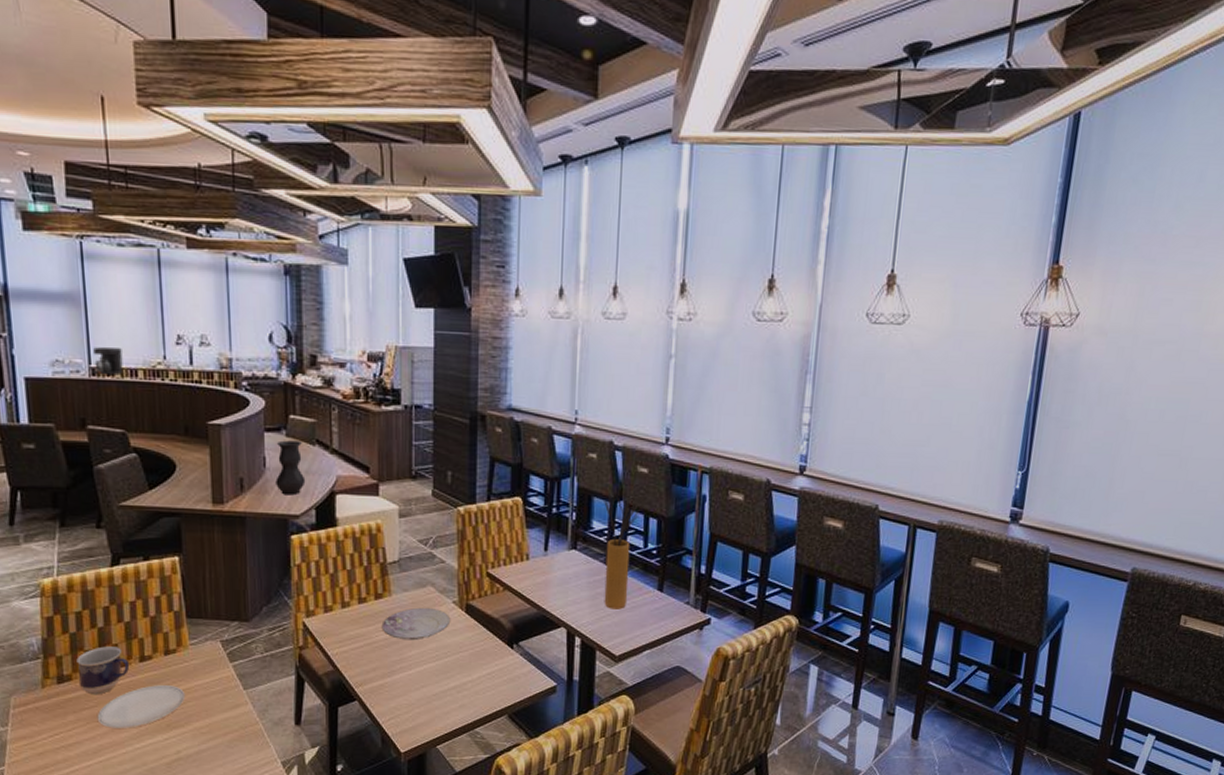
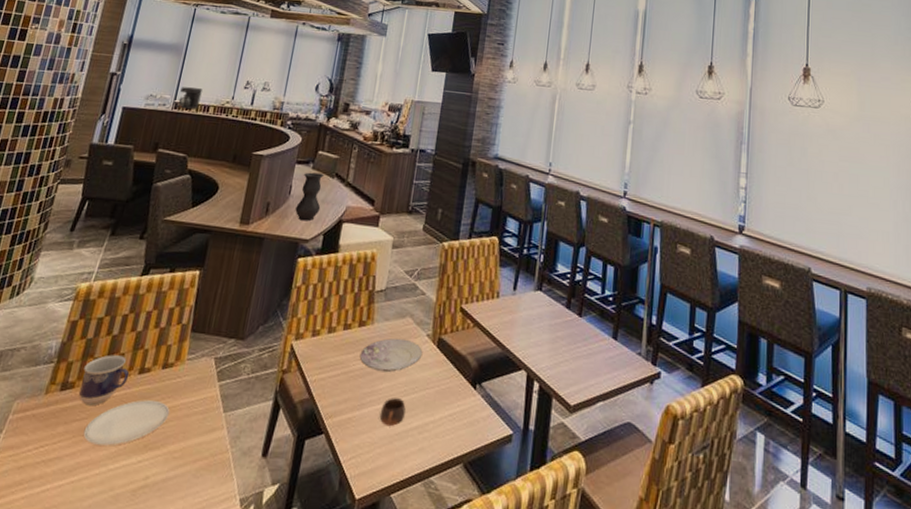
cup: none [413,663,440,689] -> present [379,398,406,427]
vase: present [604,478,647,609] -> none [563,226,606,356]

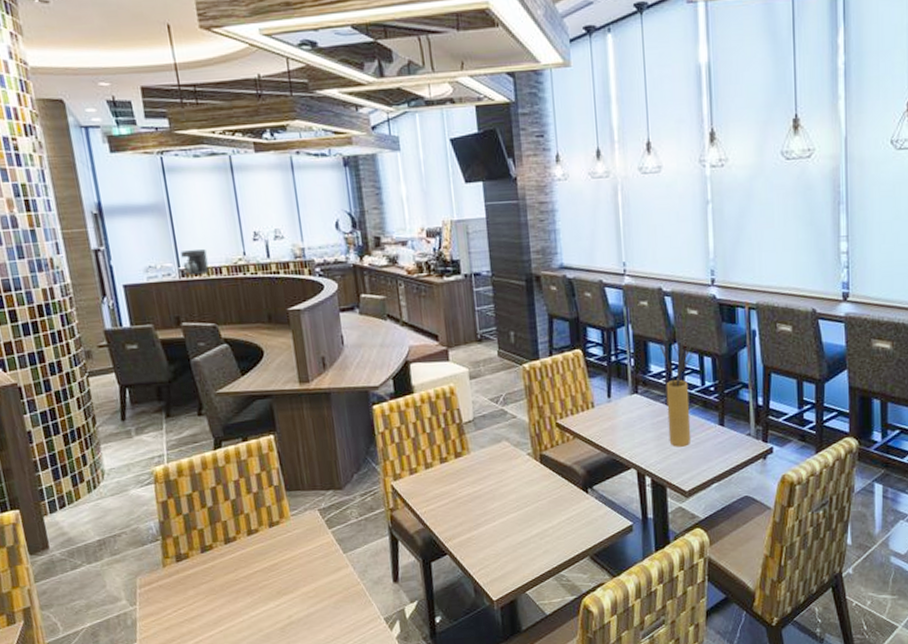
cup: present [78,355,130,406] -> none [191,523,240,570]
plate: present [83,400,170,446] -> none [214,555,292,599]
vase: present [295,172,325,221] -> none [351,317,382,369]
plate: present [359,338,423,372] -> none [463,461,527,493]
cup: present [379,398,406,427] -> none [497,513,523,539]
vase: none [563,226,606,356] -> present [659,321,699,447]

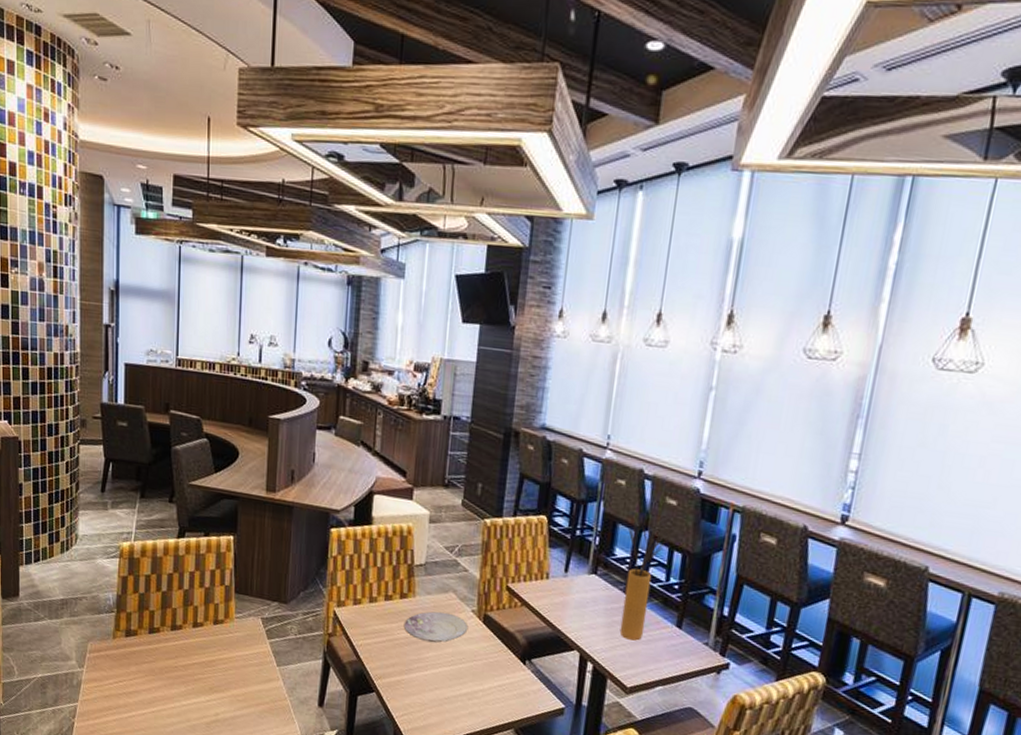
coffee maker: present [181,249,210,276] -> none [178,341,204,367]
plate: none [463,461,527,493] -> present [403,611,469,643]

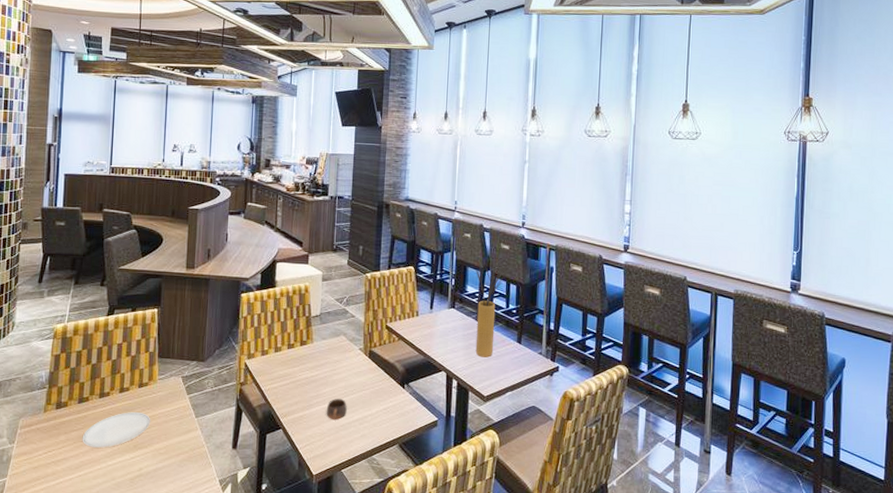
plate: none [154,650,228,686] -> present [82,412,151,448]
plate: present [403,611,469,643] -> none [304,352,357,379]
cup: none [428,666,454,691] -> present [326,399,347,421]

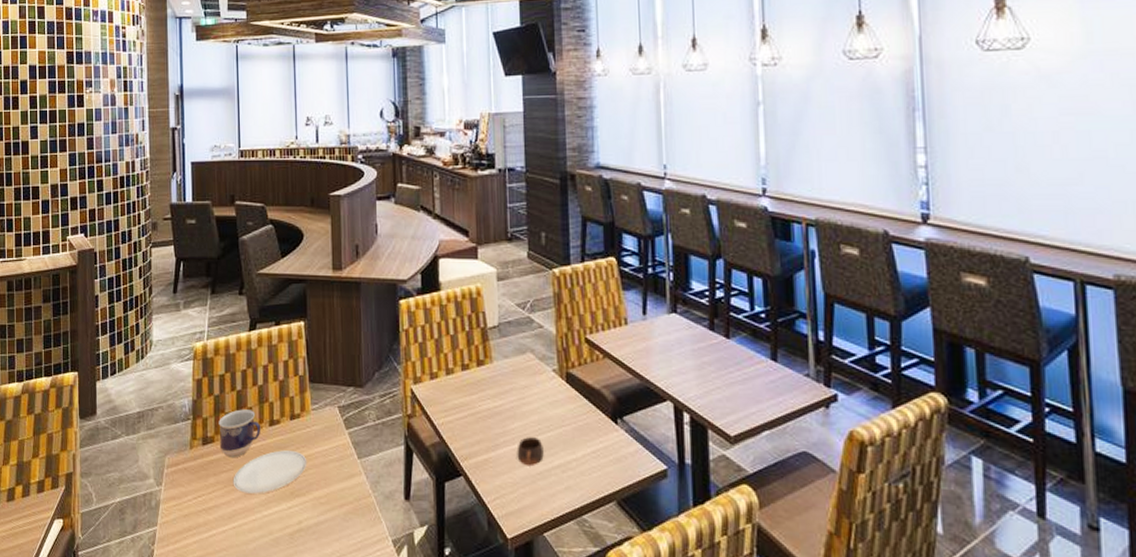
cup: none [72,379,112,419] -> present [218,409,261,458]
vase: present [475,253,508,358] -> none [702,234,748,382]

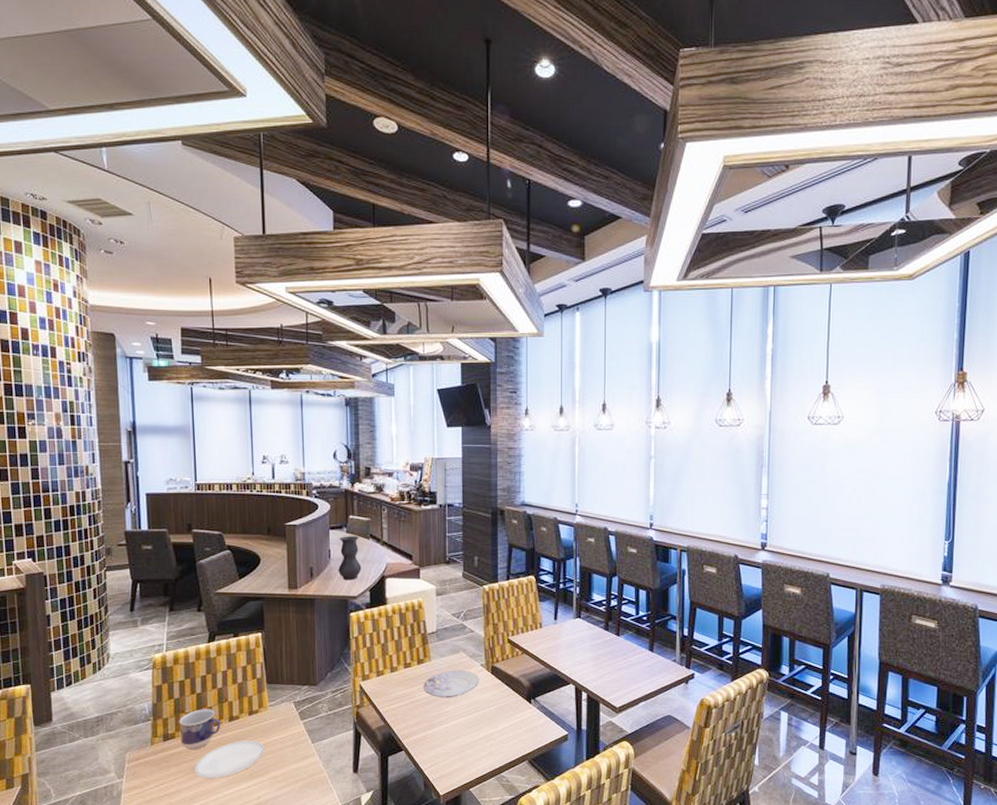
vase: none [386,208,412,261] -> present [338,536,362,580]
plate: none [484,375,552,411] -> present [423,670,479,697]
cup: present [517,437,544,466] -> none [449,717,471,740]

